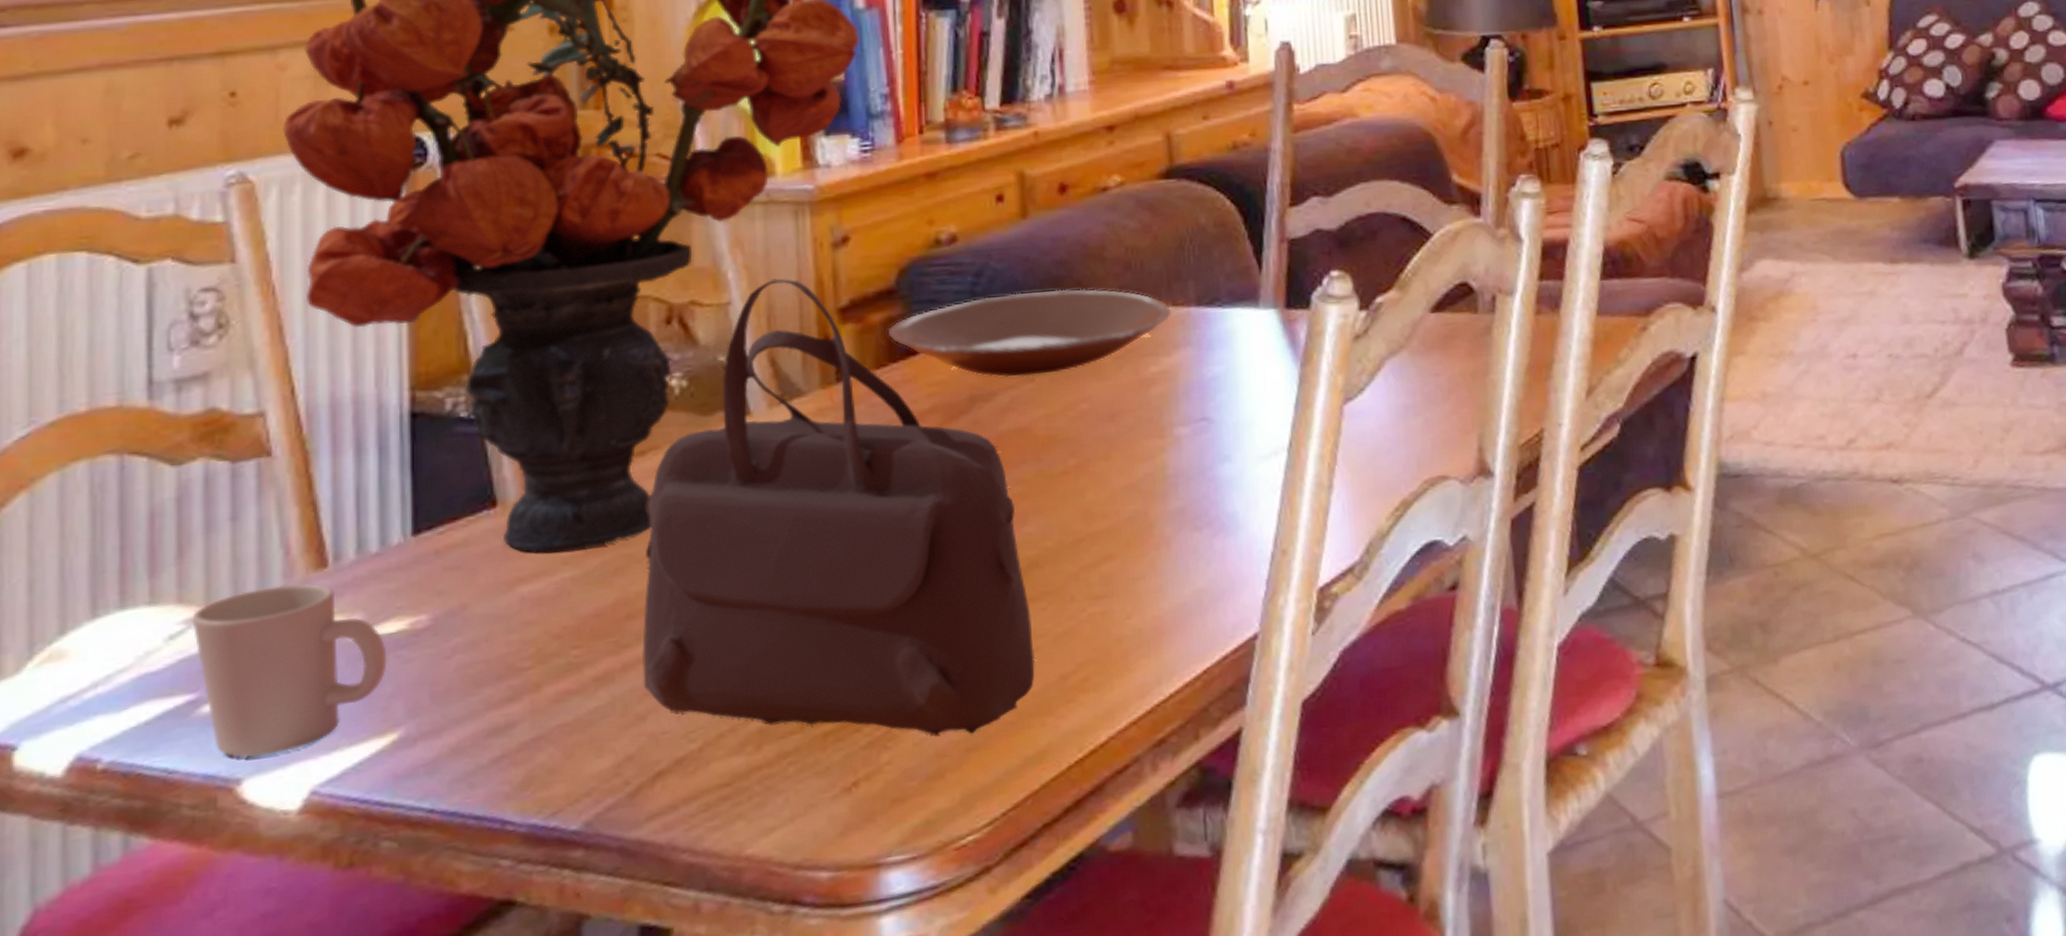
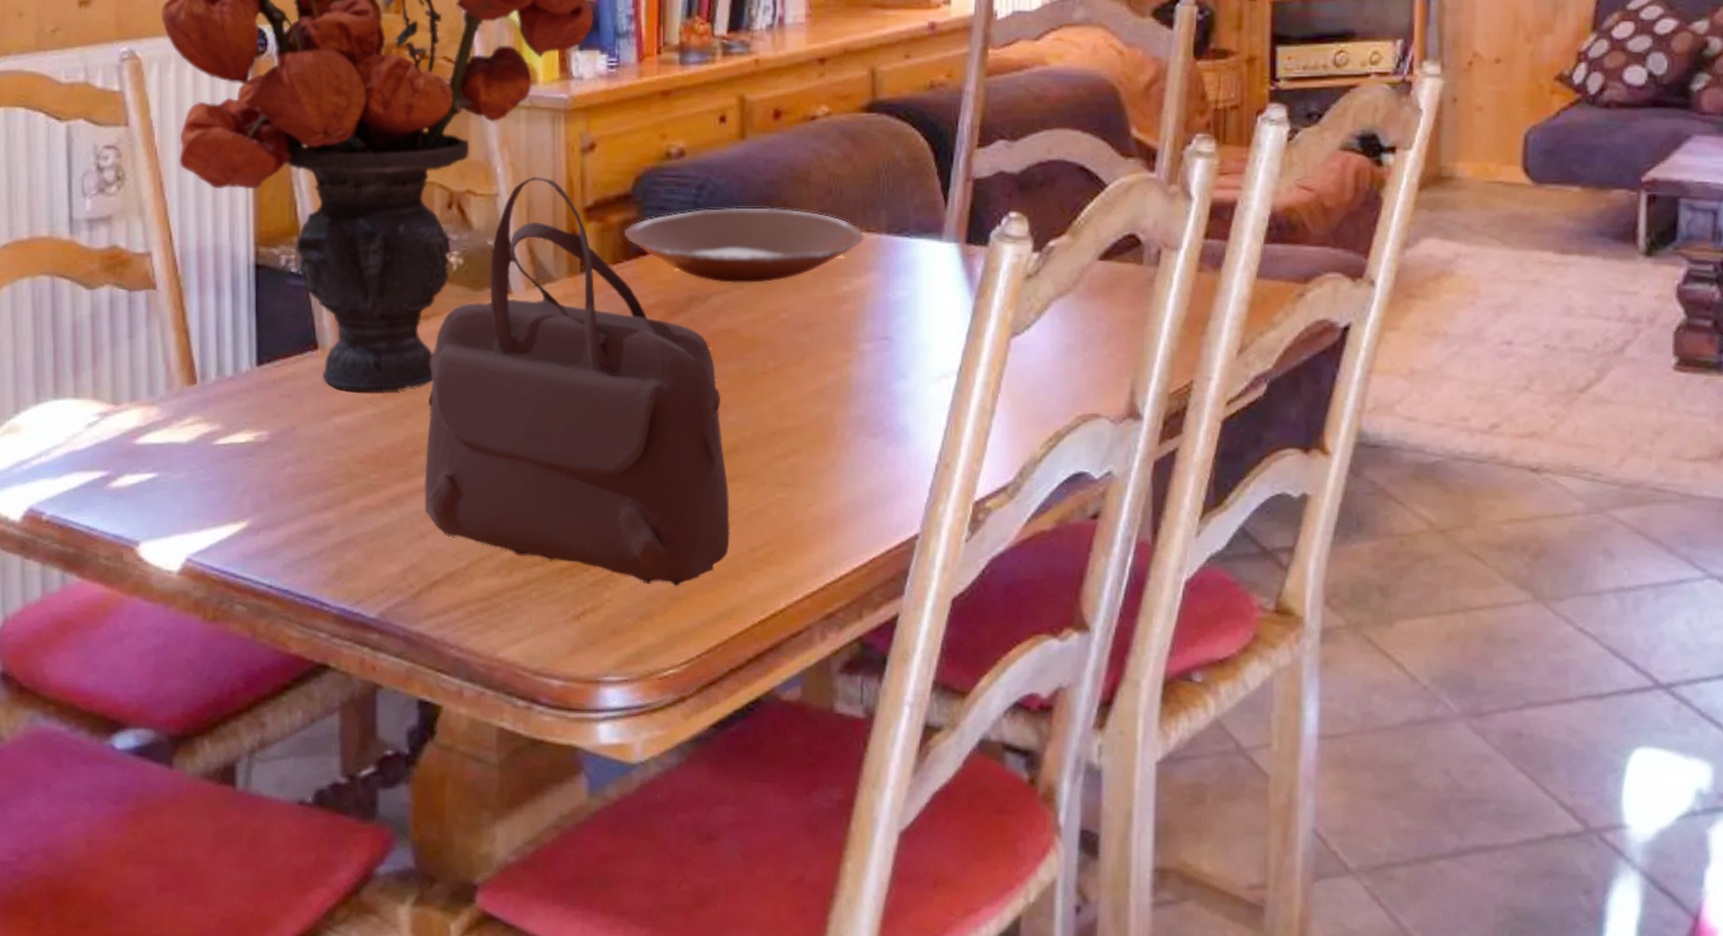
mug: present [192,583,387,758] -> none [103,393,239,526]

